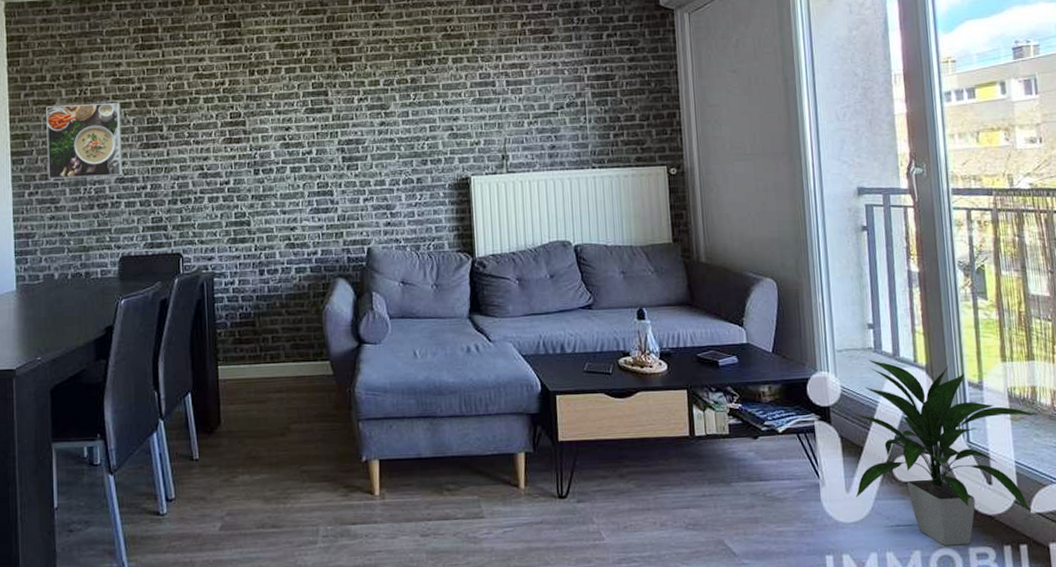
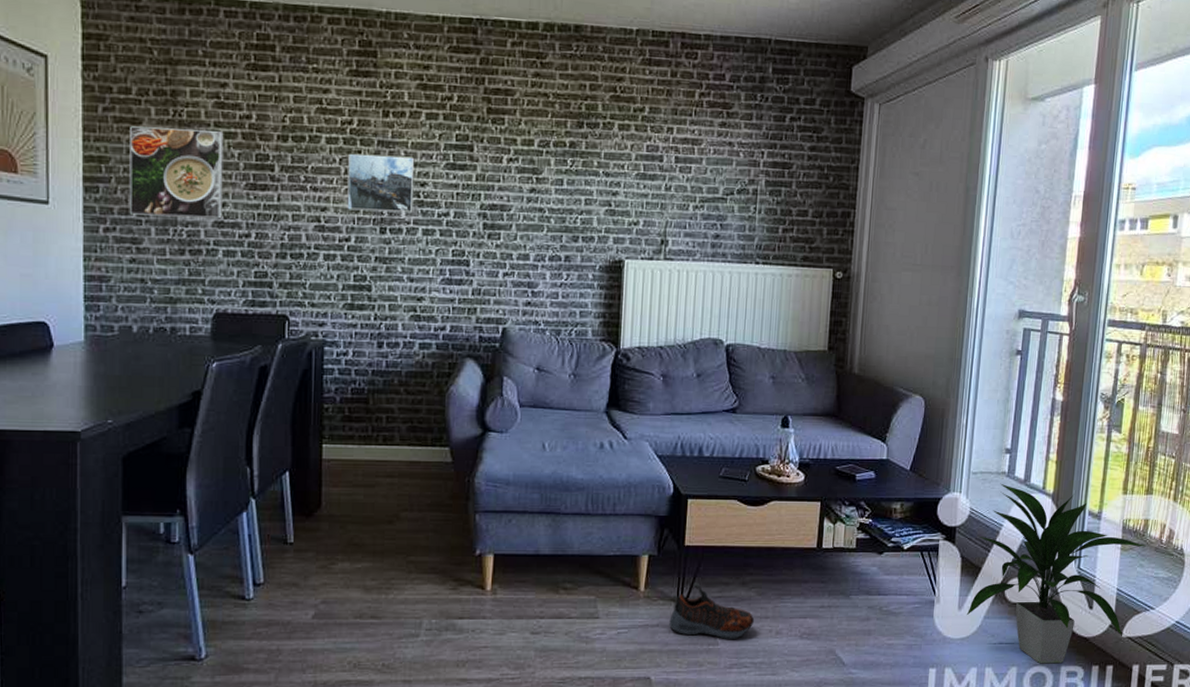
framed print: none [223,106,281,157] -> present [347,153,415,213]
shoe: none [552,477,637,534] -> present [669,582,755,640]

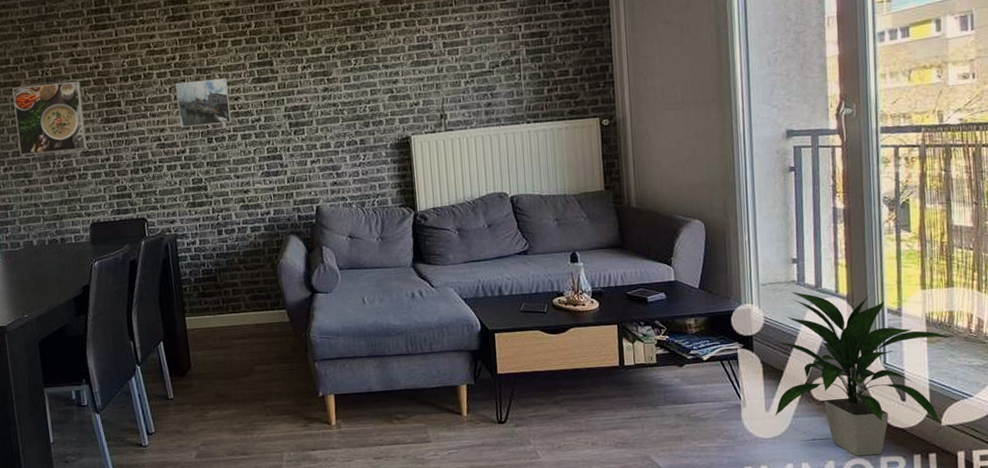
shoe: present [669,582,755,640] -> none [492,405,571,453]

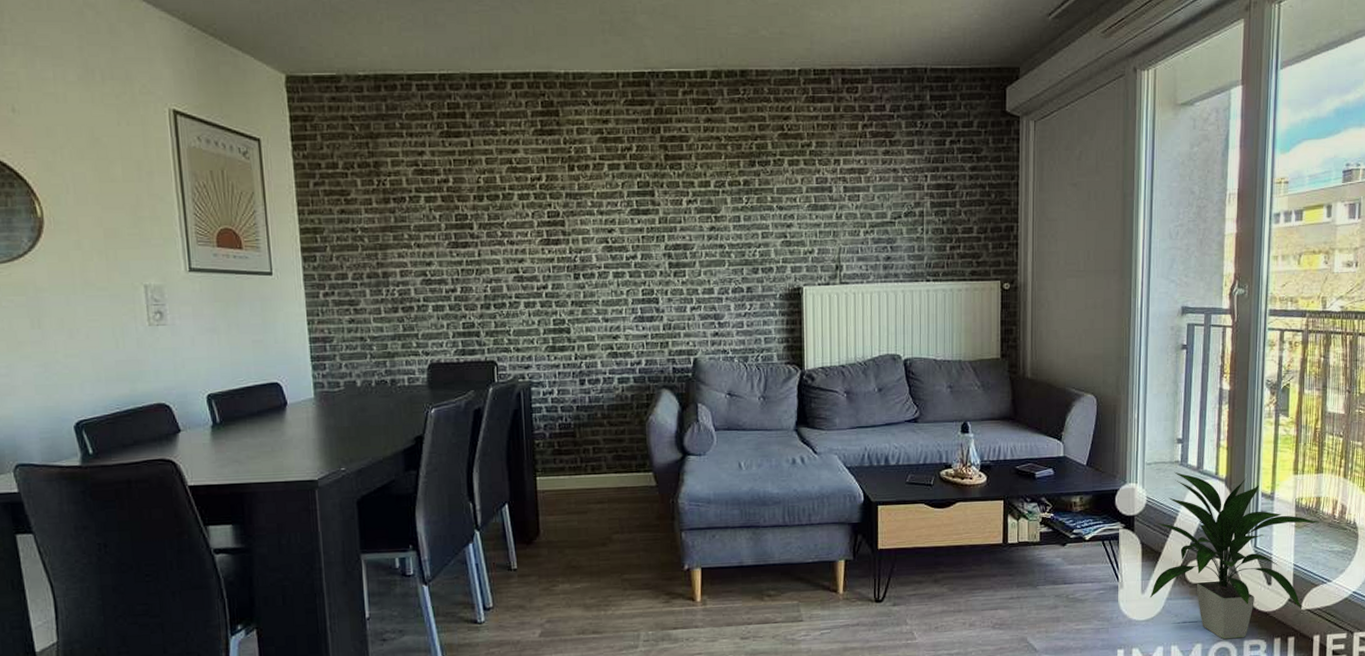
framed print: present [12,82,87,156] -> none [339,196,429,279]
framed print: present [175,78,232,128] -> none [540,206,603,260]

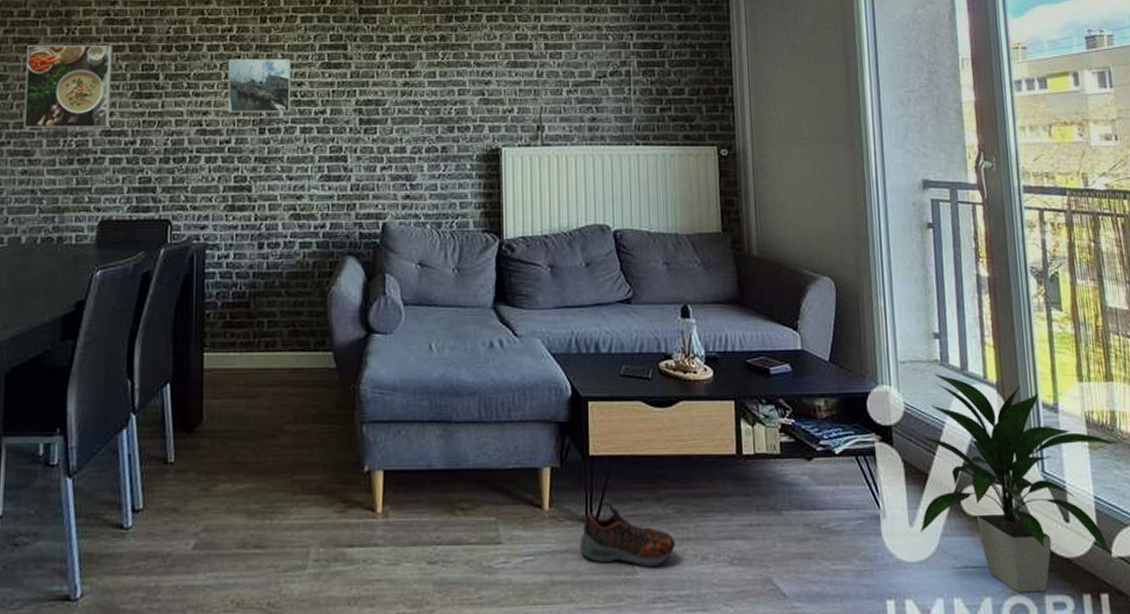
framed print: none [339,196,429,279] -> present [23,45,113,128]
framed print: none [540,206,603,260] -> present [227,58,292,113]
shoe: none [868,583,949,634] -> present [580,499,676,568]

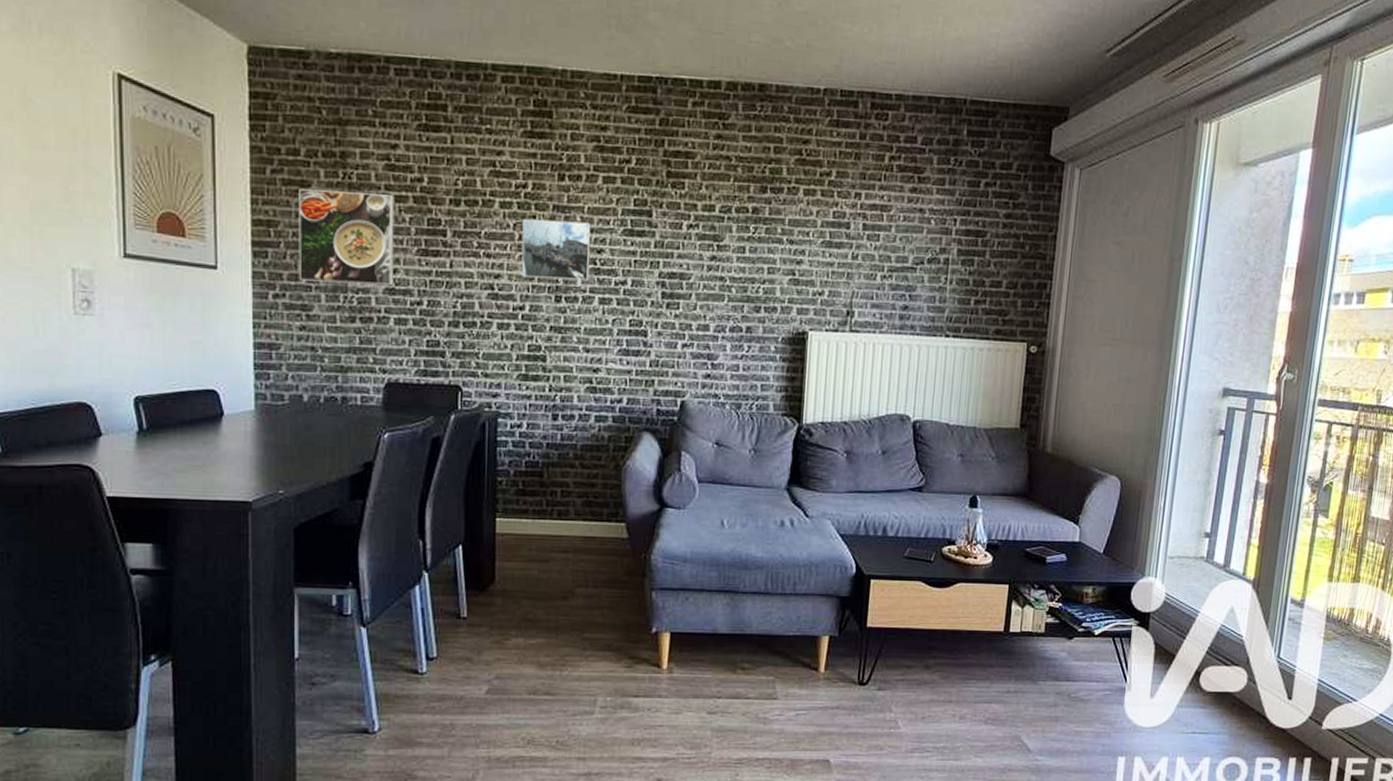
shoe: present [580,499,676,568] -> none [849,665,938,724]
indoor plant: present [917,373,1118,593] -> none [1158,568,1351,755]

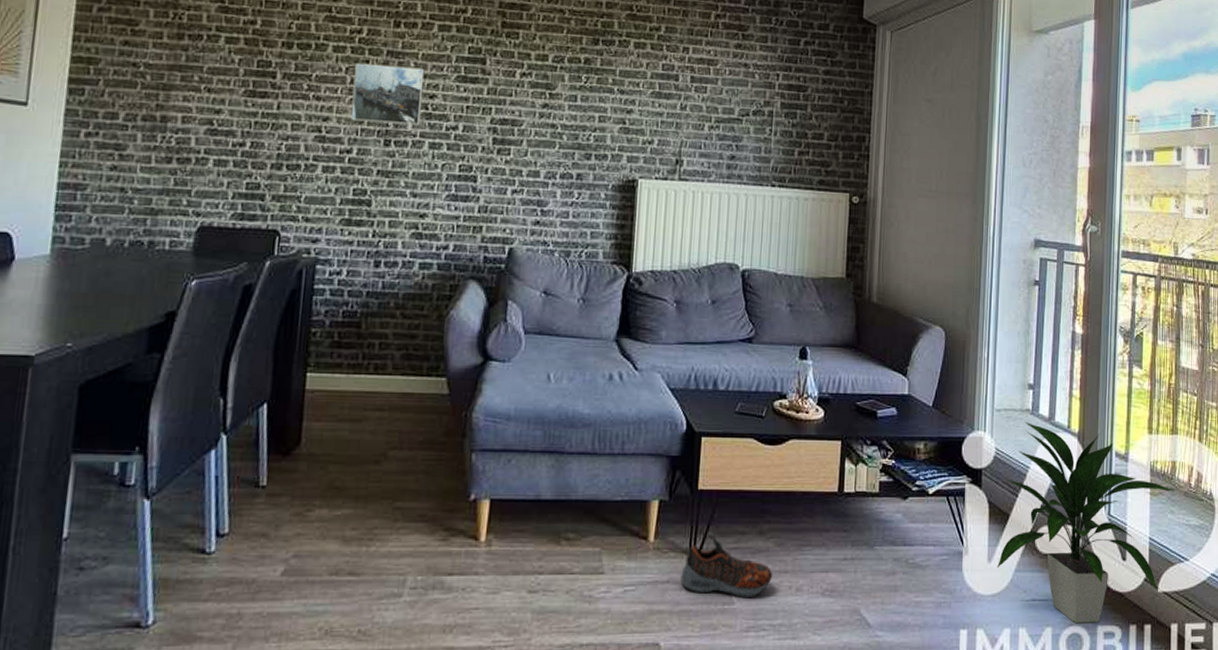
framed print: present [298,189,395,286] -> none [115,27,226,127]
shoe: none [849,665,938,724] -> present [680,532,773,599]
indoor plant: none [1158,568,1351,755] -> present [996,421,1175,624]

